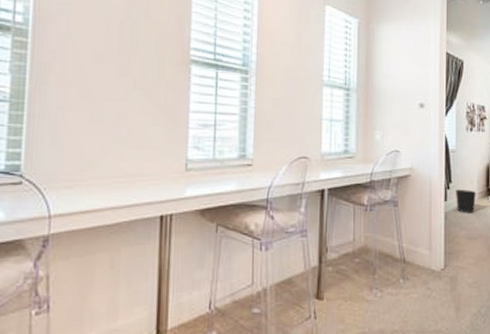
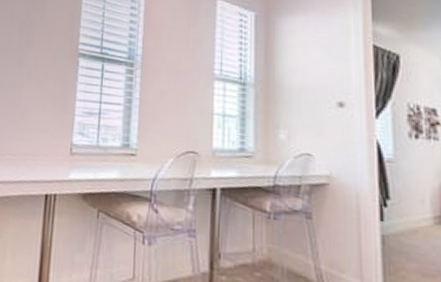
wastebasket: present [455,189,476,213] -> none [395,208,430,242]

